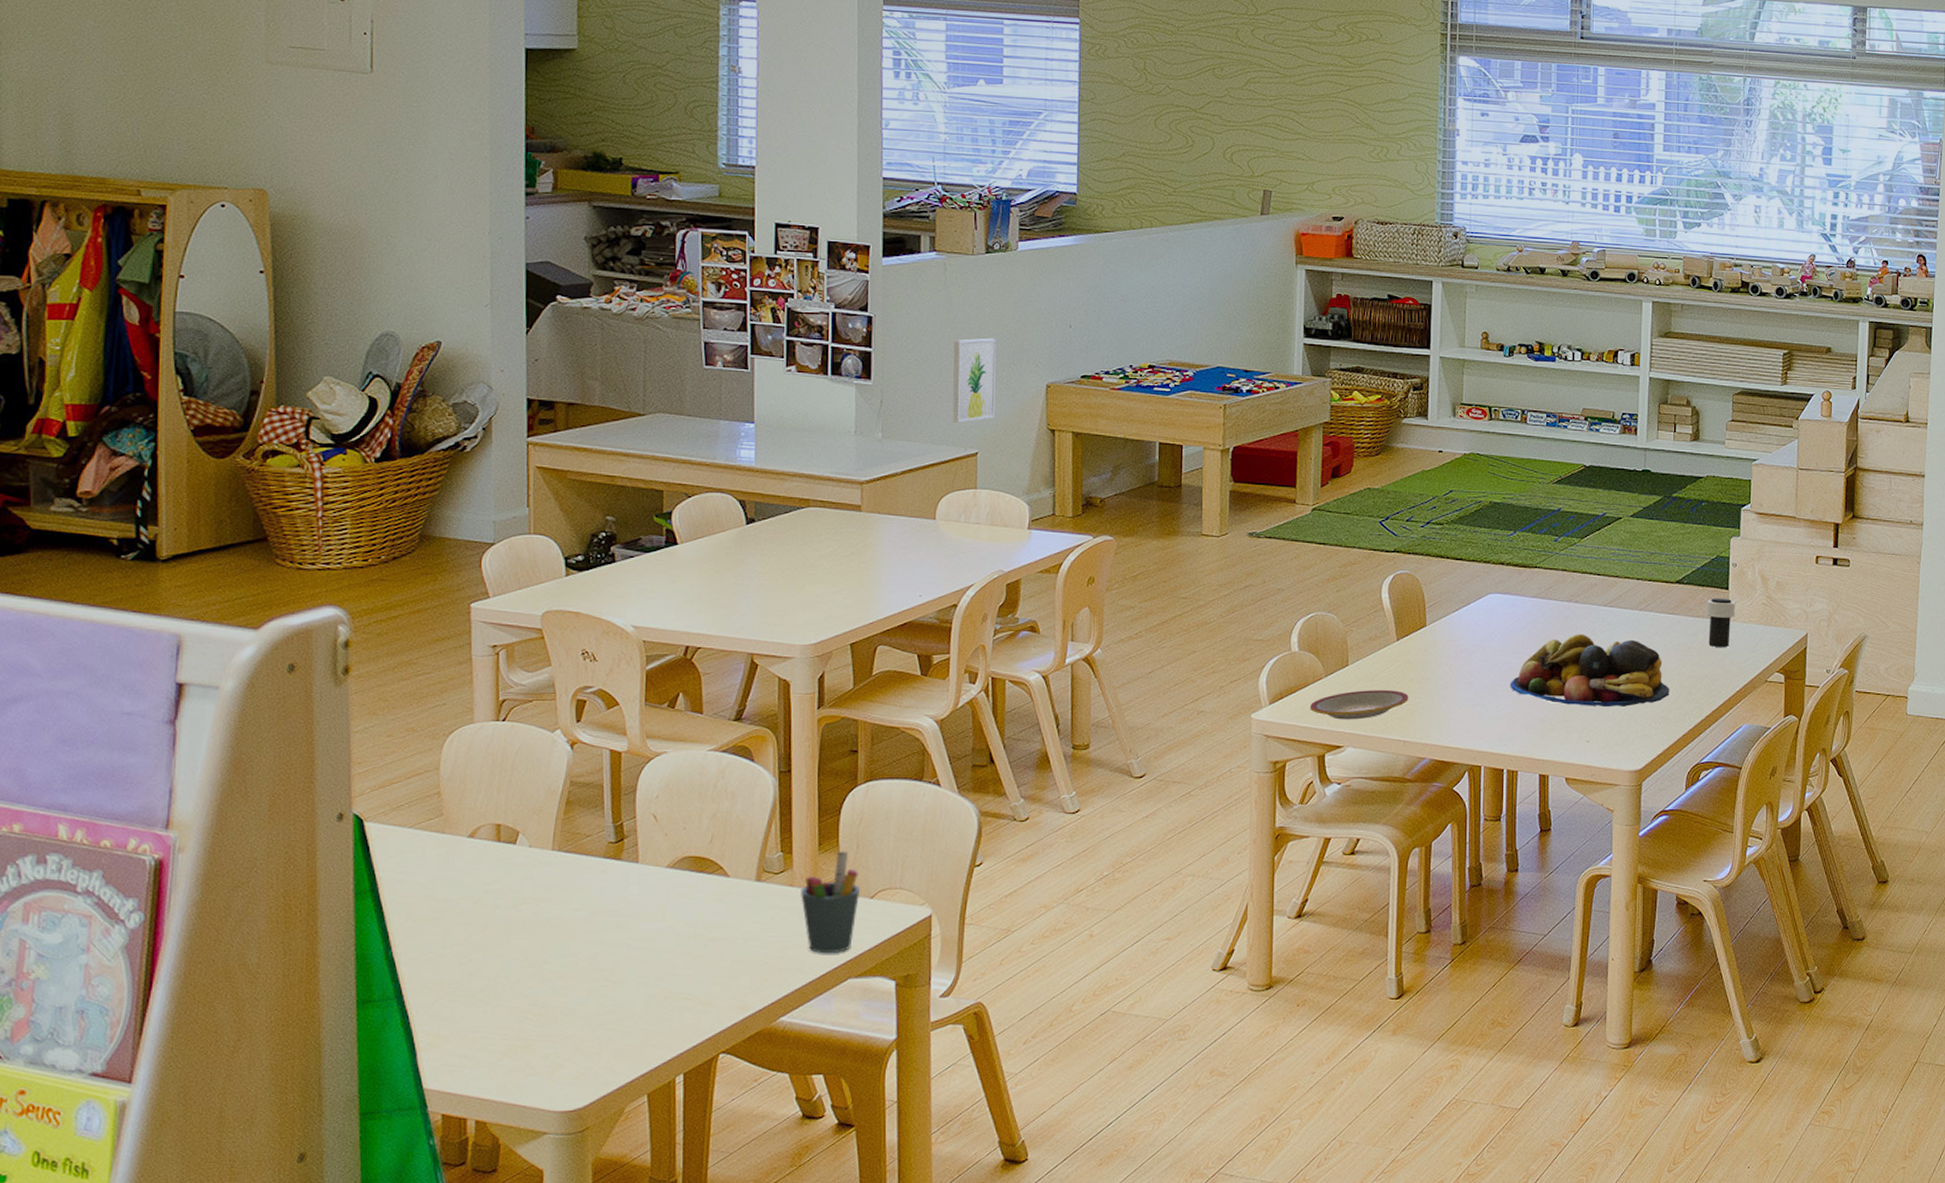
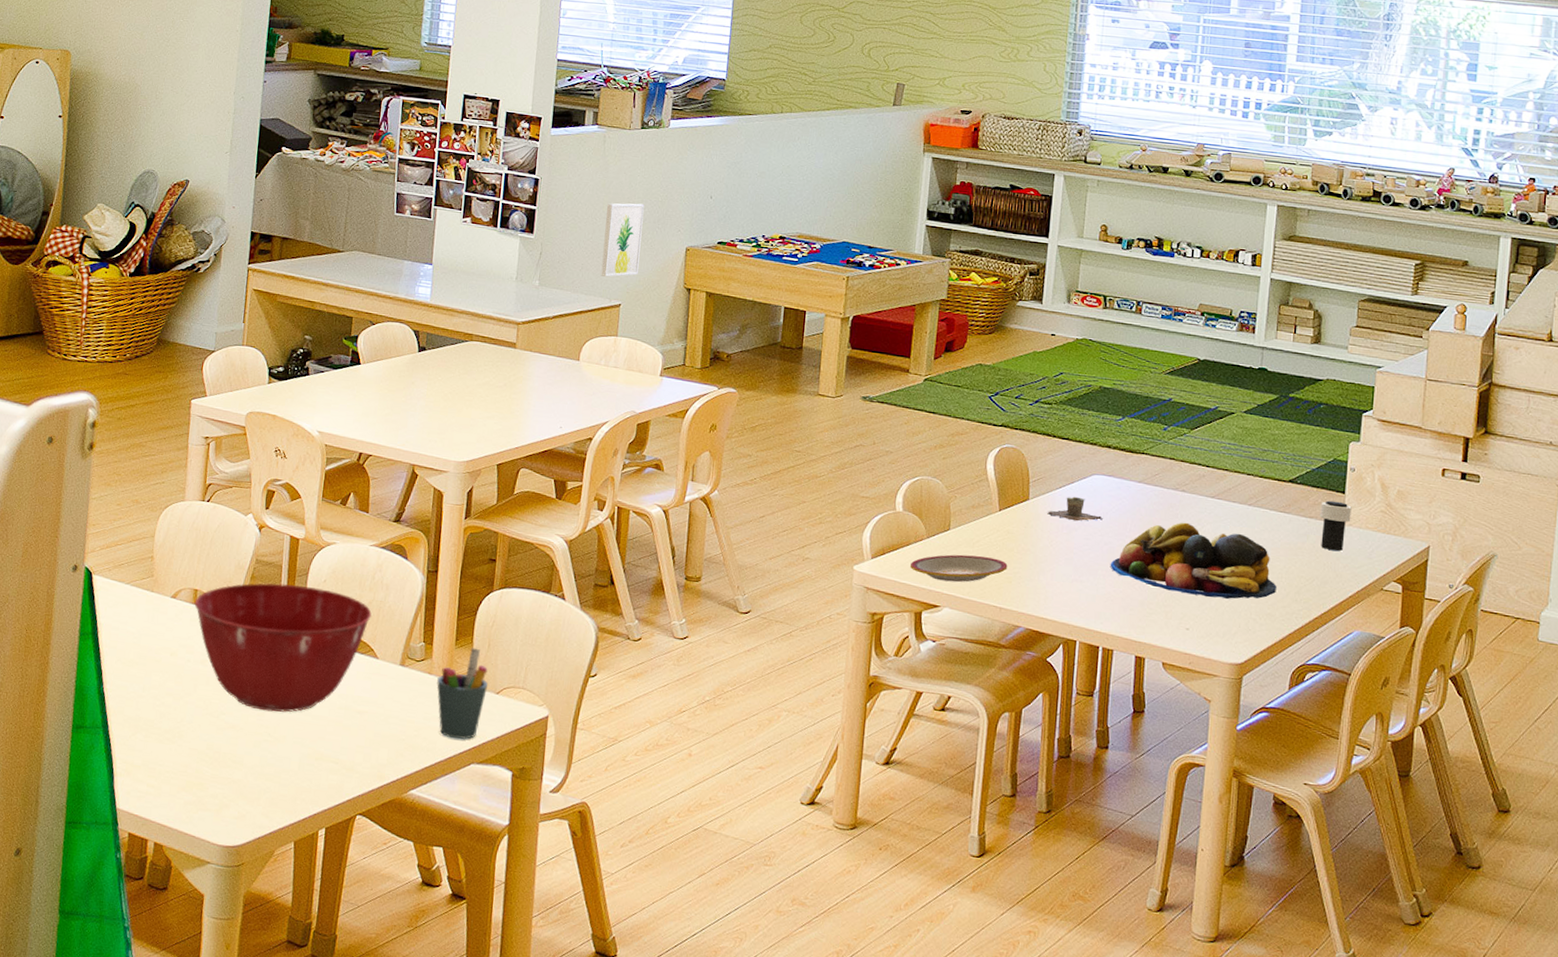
mixing bowl: none [498,806,717,953] -> present [194,582,372,712]
cup: none [1444,618,1500,644] -> present [1046,496,1103,522]

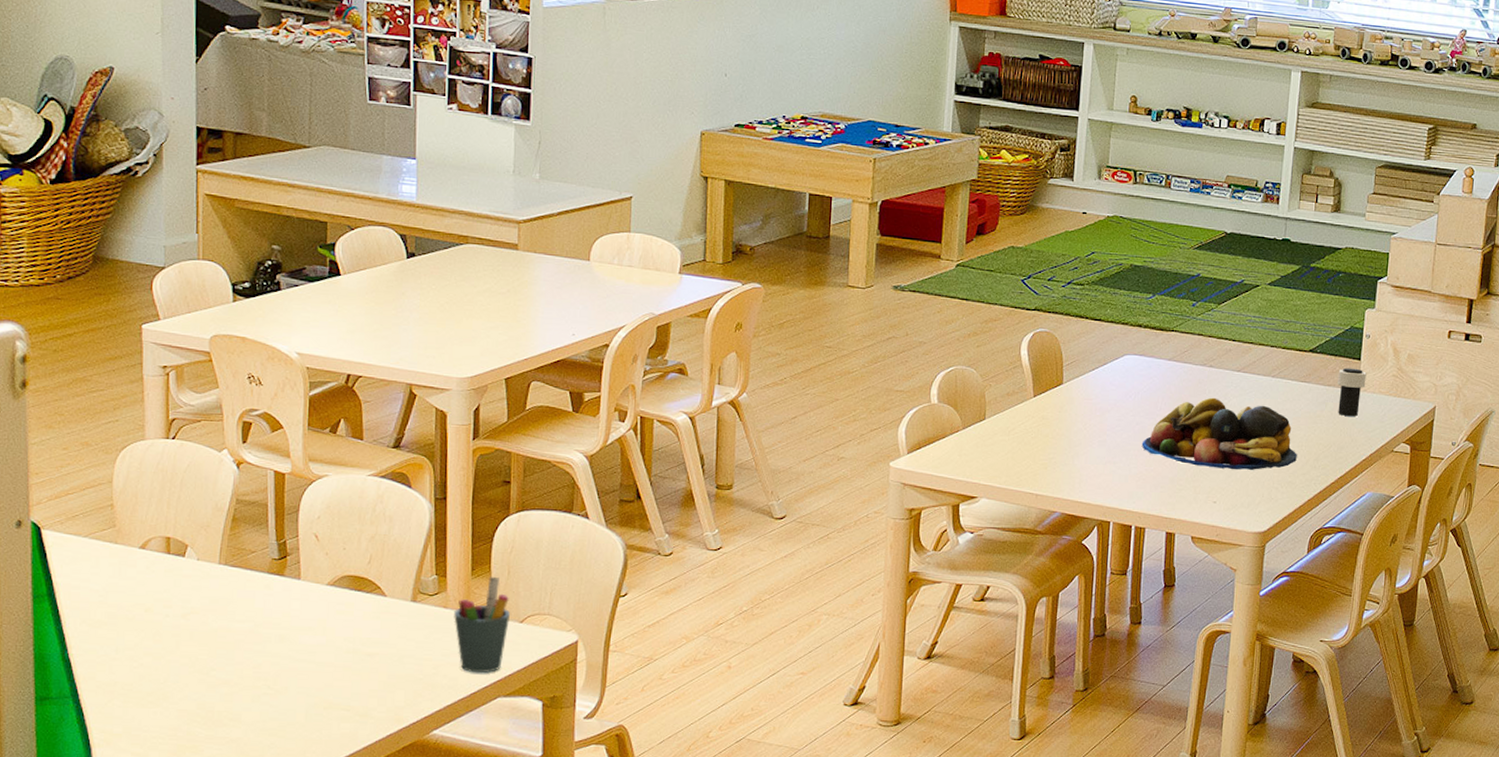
mixing bowl: present [194,582,372,712] -> none [168,524,375,663]
wall art: present [601,203,645,277] -> none [608,83,653,167]
plate: present [909,554,1008,583] -> none [946,443,1043,472]
cup: present [1046,496,1103,522] -> none [1079,378,1134,403]

